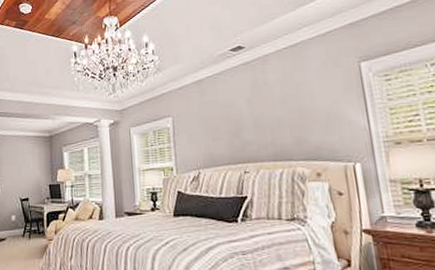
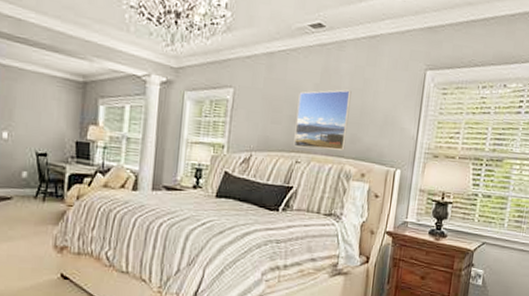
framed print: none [233,97,292,159] -> present [293,89,352,151]

